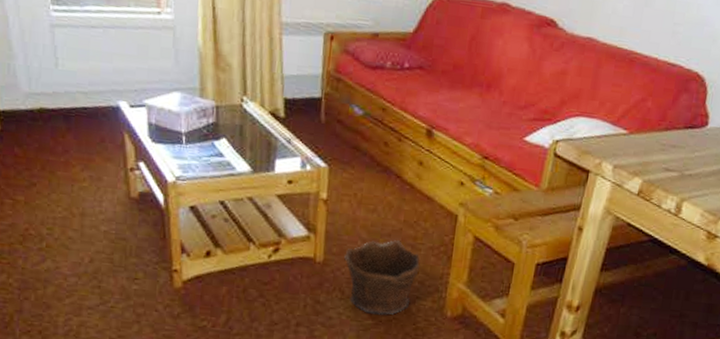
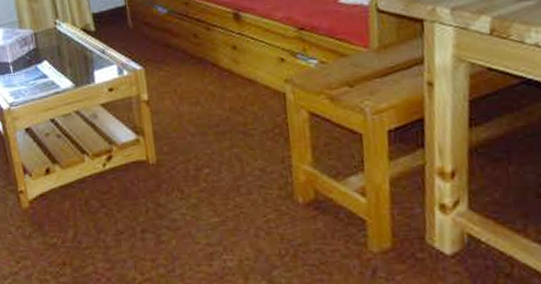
clay pot: present [344,240,421,315] -> none [176,129,258,211]

